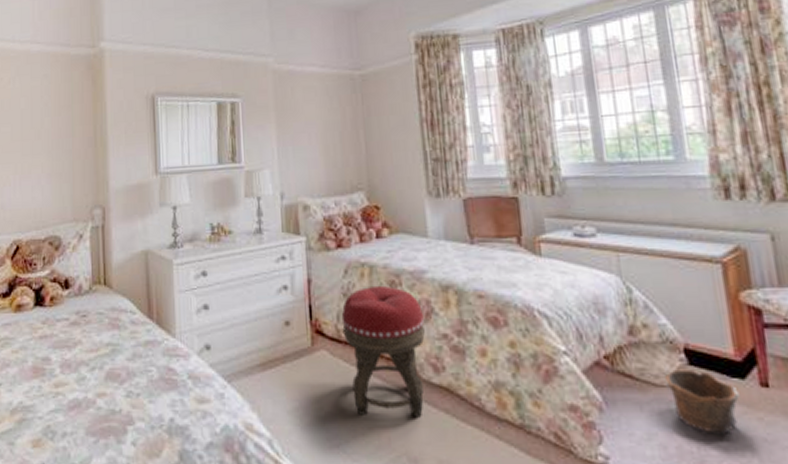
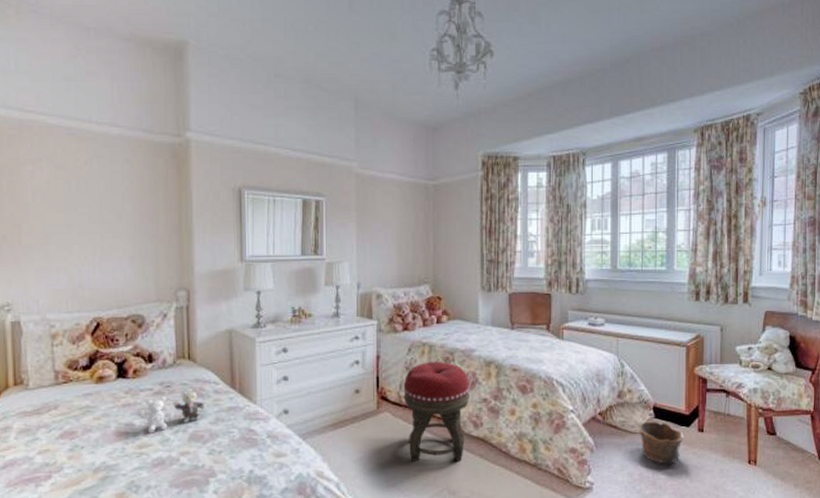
teddy bear: none [54,317,124,370] -> present [137,388,207,433]

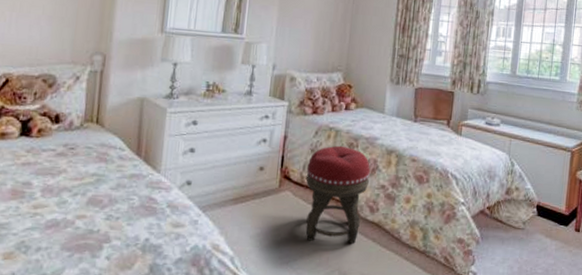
teddy bear: present [137,388,207,433] -> none [37,152,110,194]
clay pot: present [638,421,684,464] -> none [521,218,562,260]

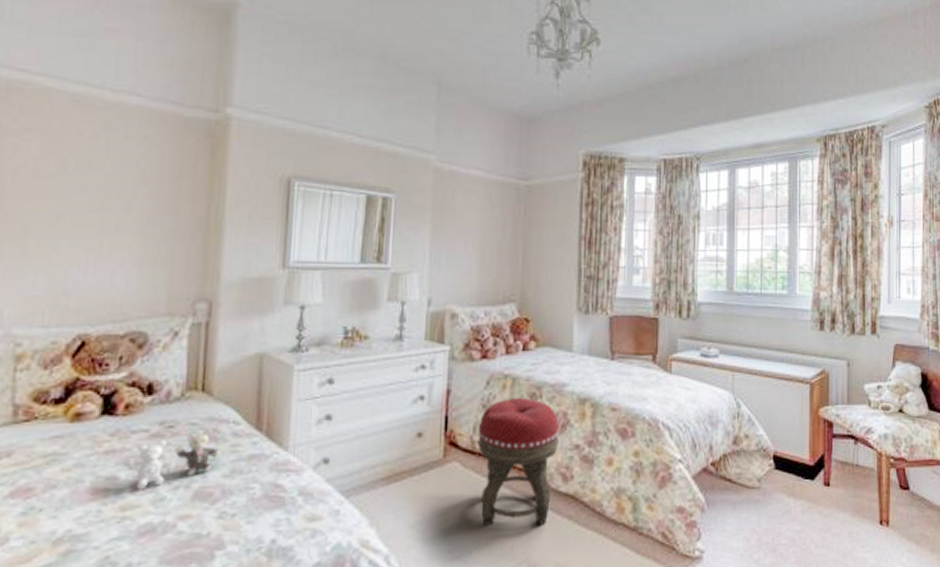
teddy bear: none [37,152,110,194] -> present [124,429,221,490]

